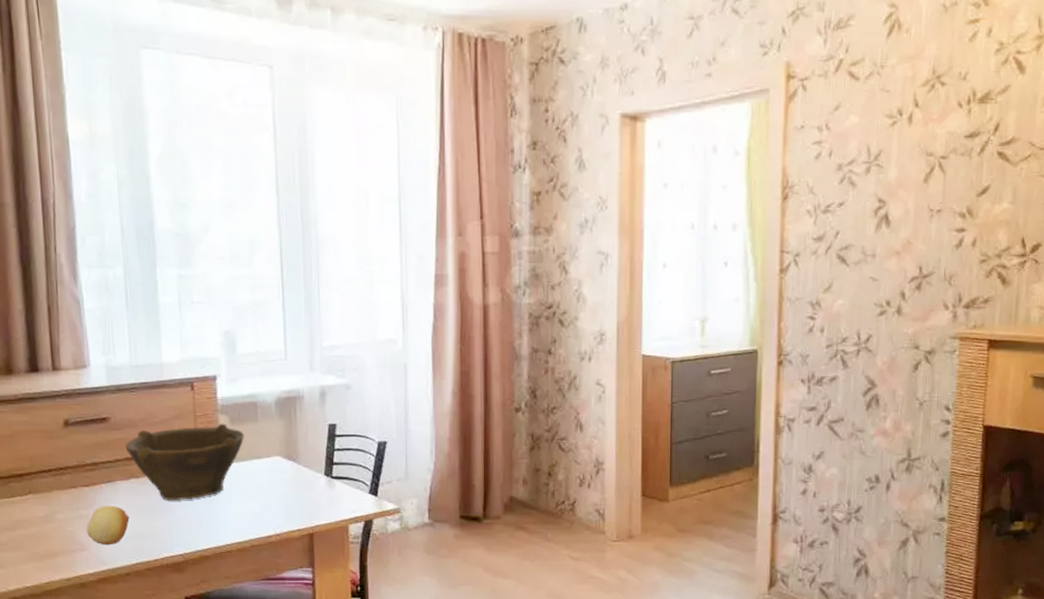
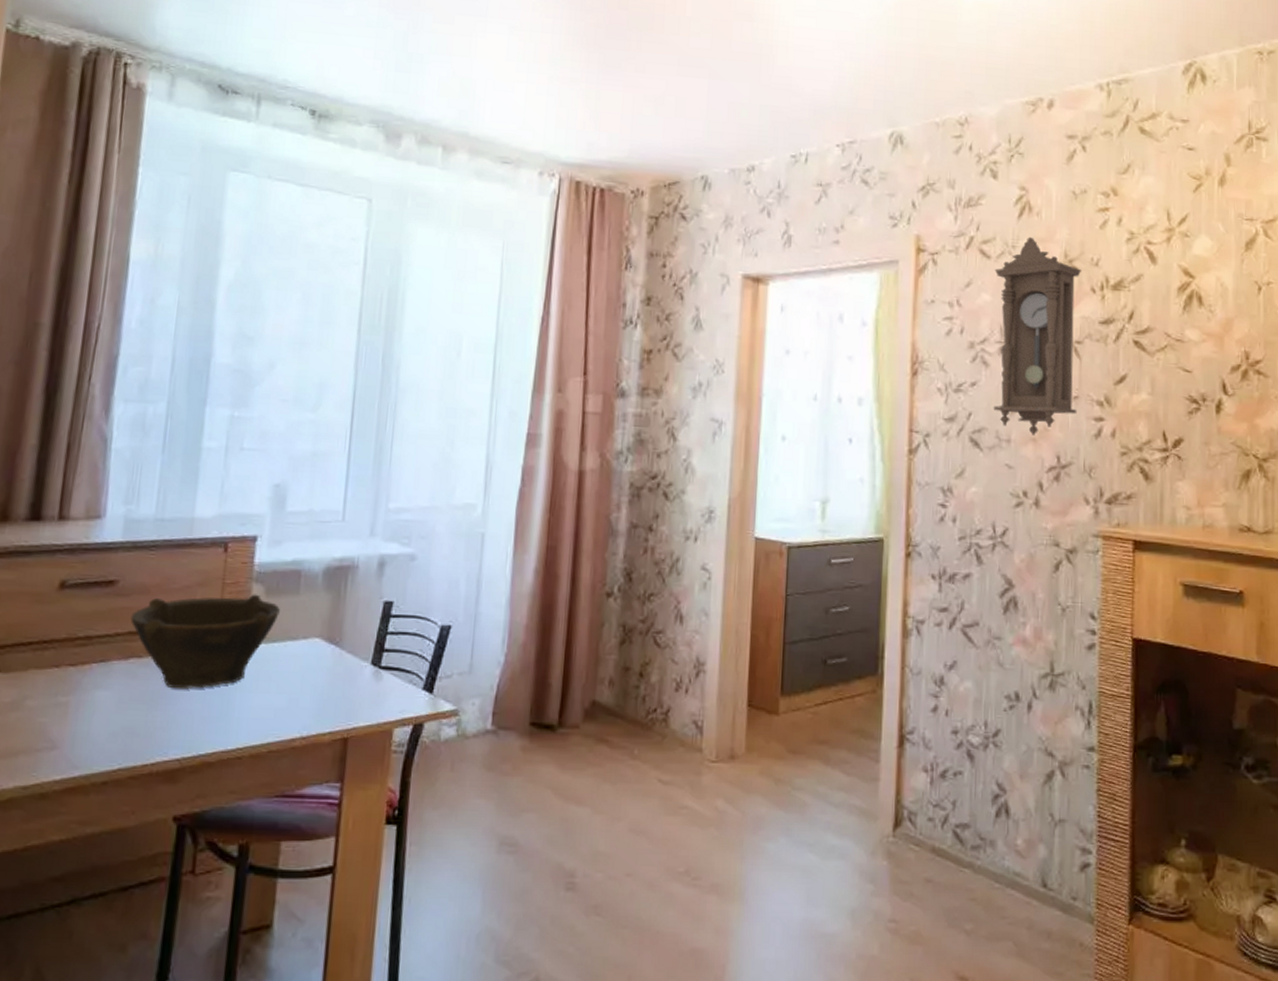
fruit: present [86,505,130,546] -> none [61,691,120,744]
pendulum clock: none [859,55,949,249] -> present [993,236,1081,436]

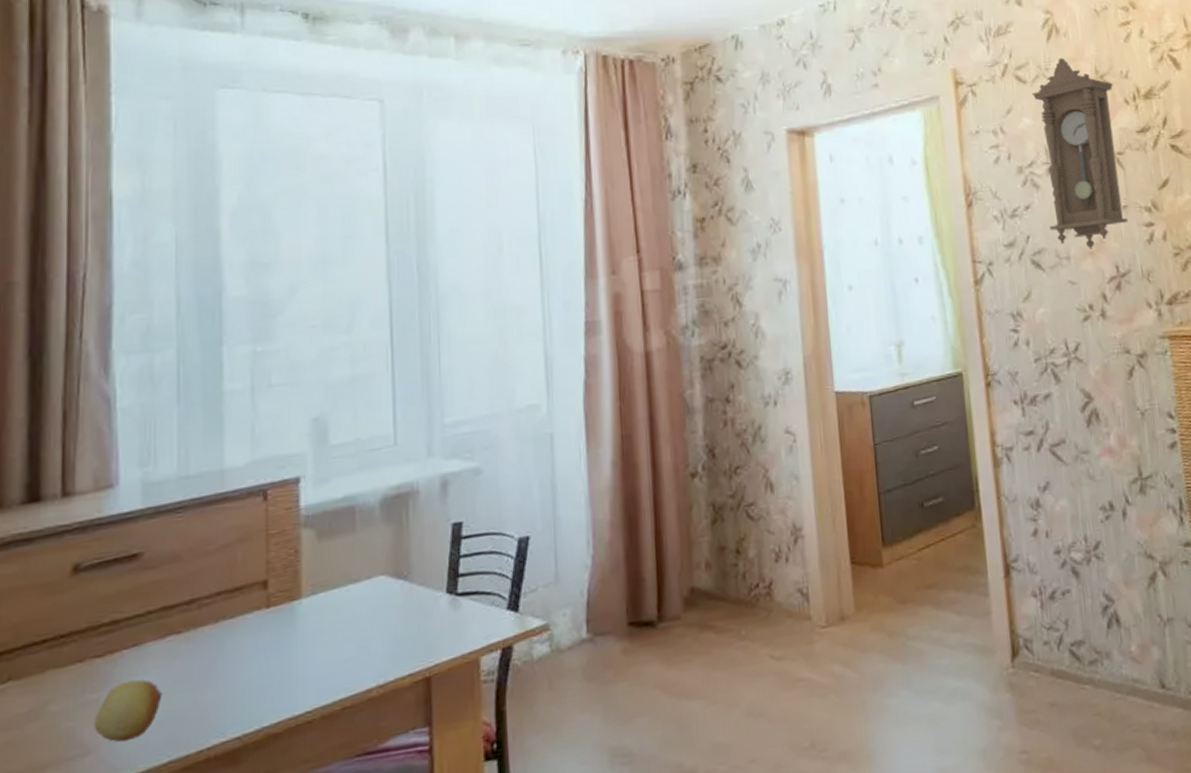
fruit: none [61,691,120,744] -> present [93,679,163,742]
bowl: present [130,594,281,690] -> none [163,540,337,661]

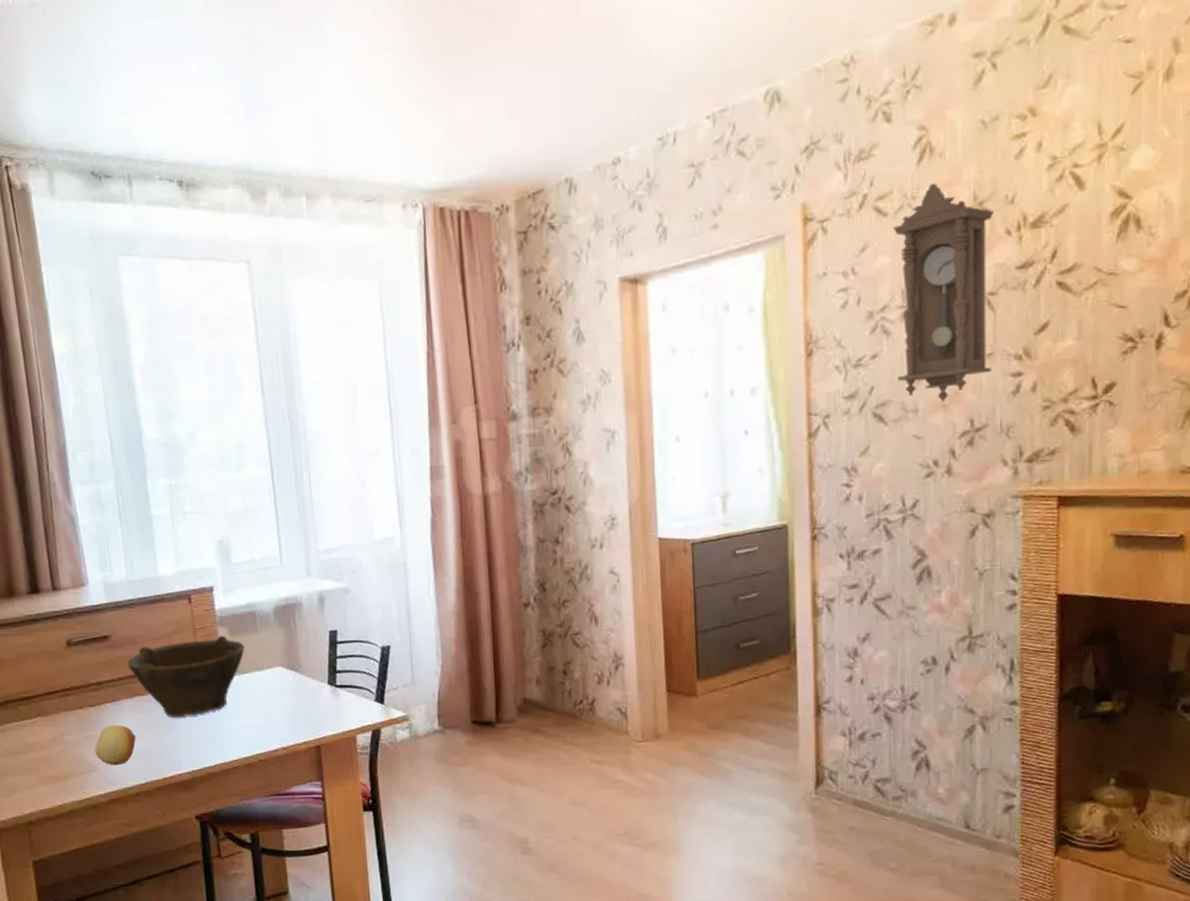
bowl: none [163,540,337,661] -> present [127,635,245,718]

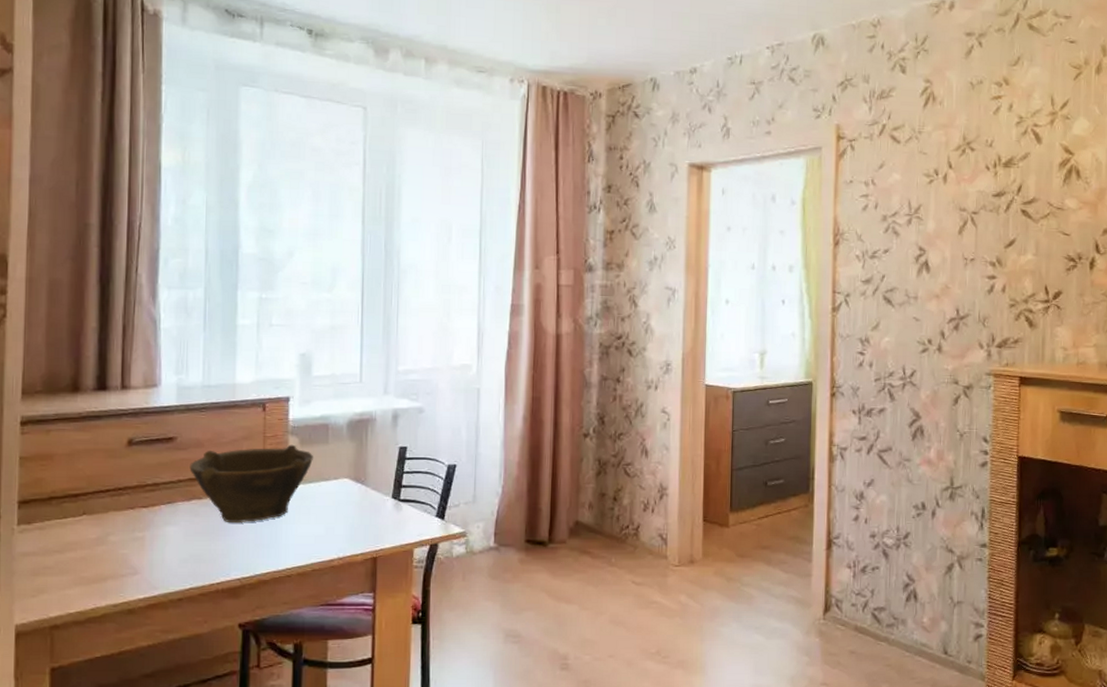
fruit: present [94,724,136,766] -> none [140,527,187,570]
pendulum clock: present [892,183,994,402] -> none [903,123,977,293]

